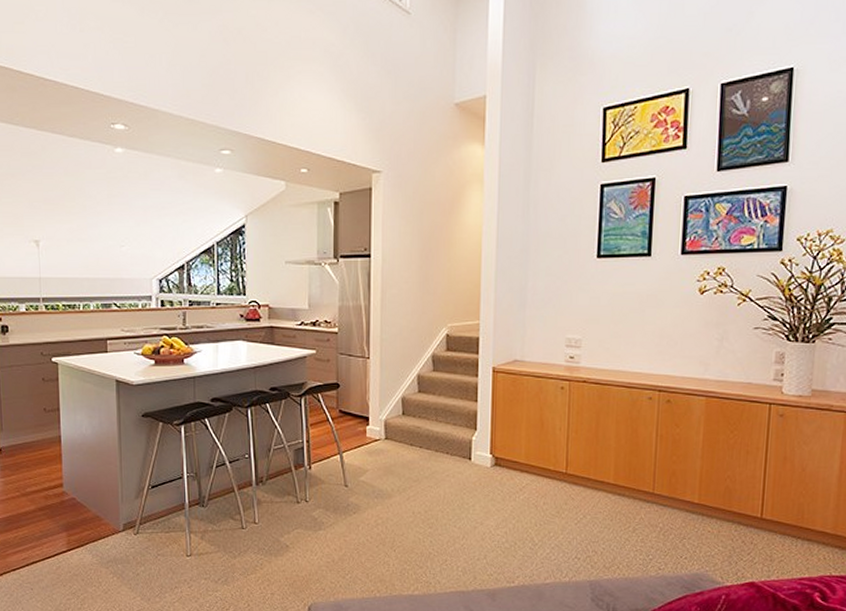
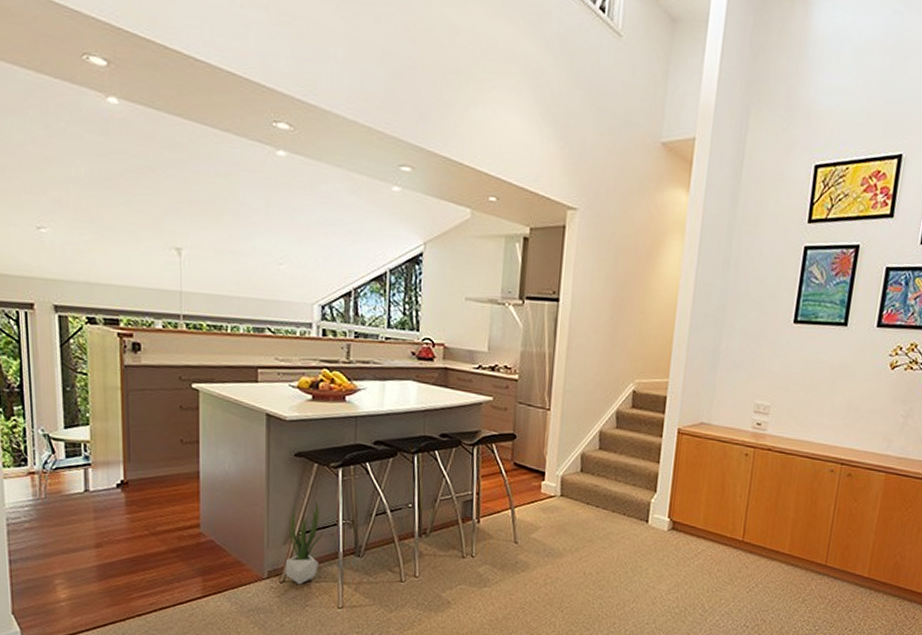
potted plant: none [138,457,171,536] -> present [285,501,324,585]

